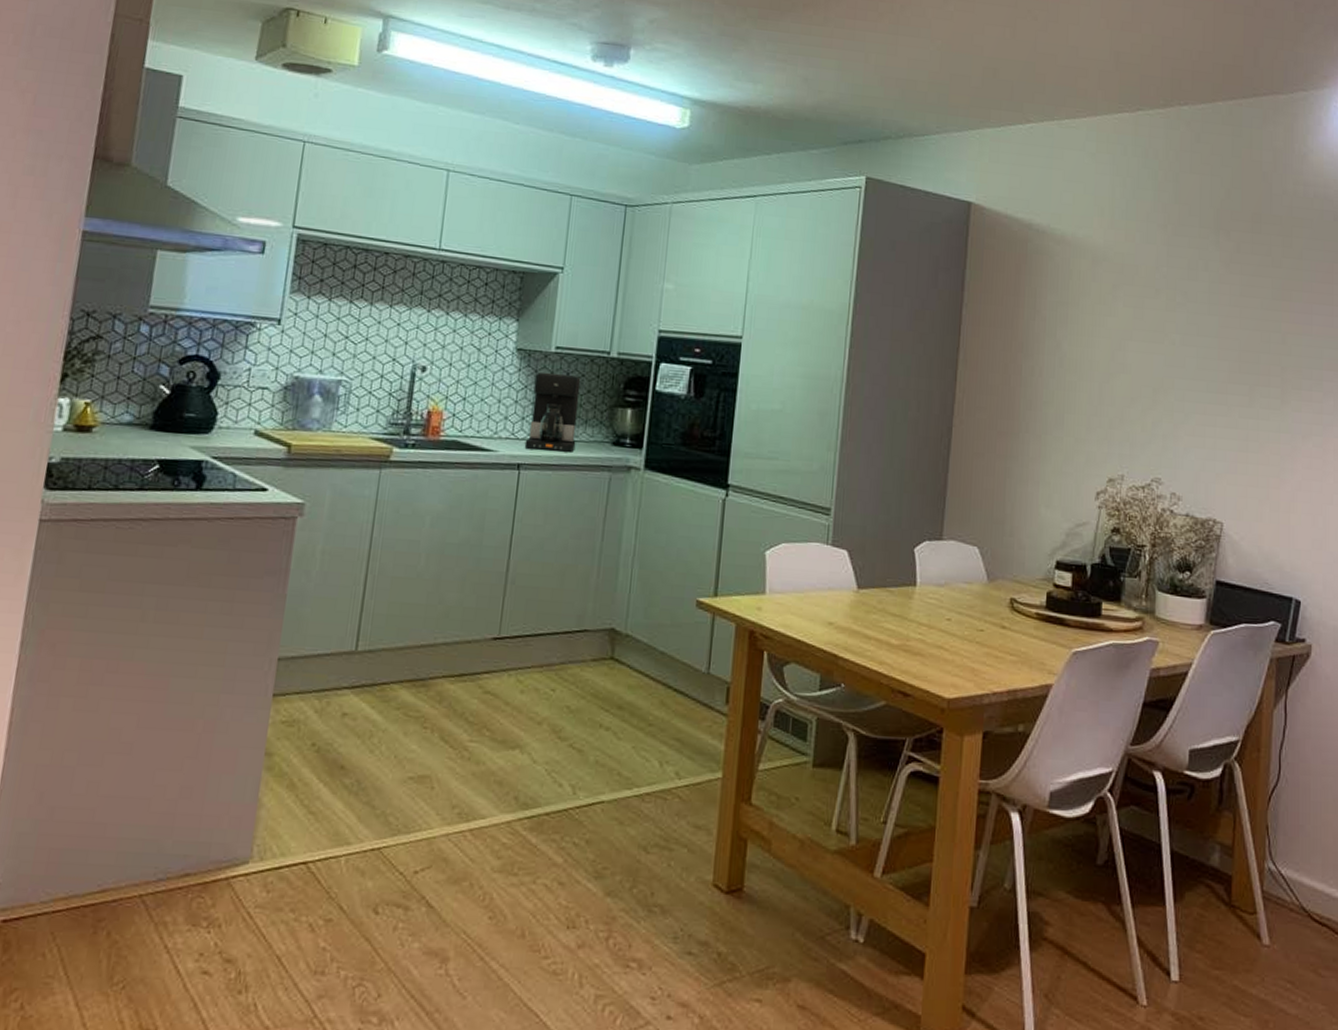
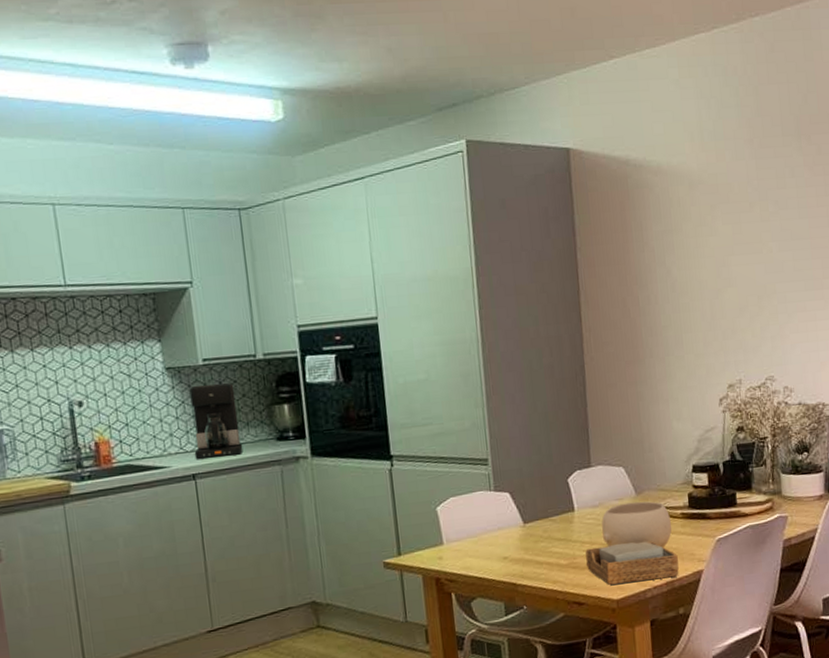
napkin holder: none [919,632,1025,686] -> present [585,541,679,585]
bowl: none [942,588,1024,649] -> present [601,501,672,548]

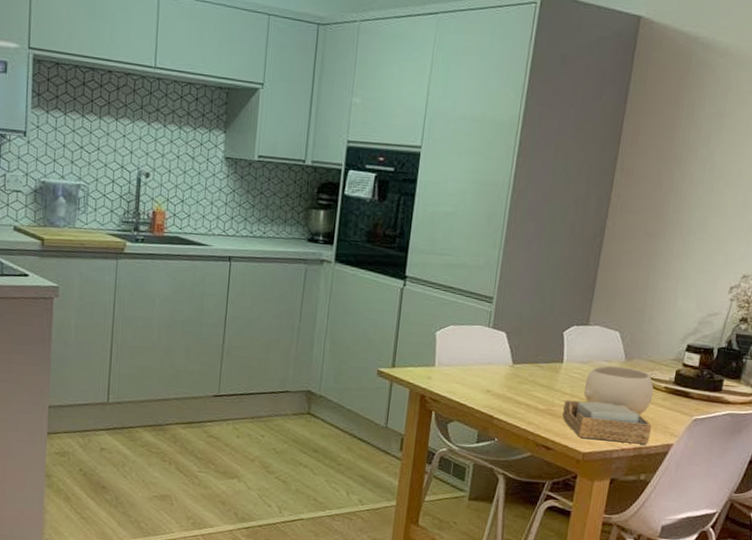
coffee maker: present [189,383,243,460] -> none [234,179,281,248]

